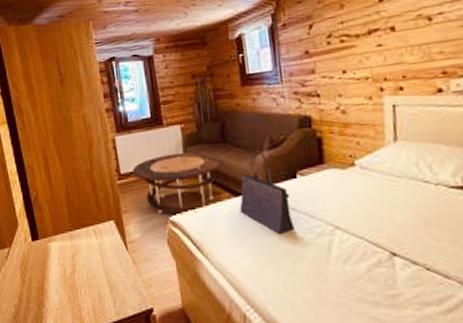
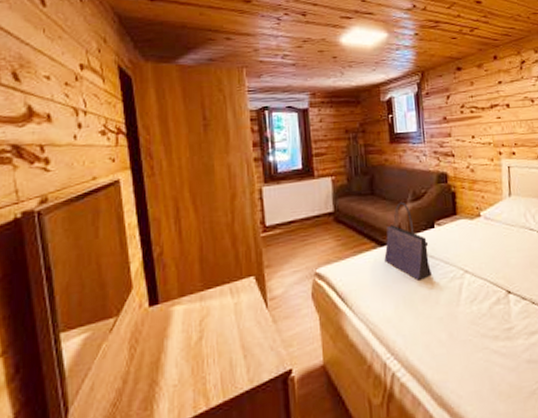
coffee table: present [132,151,223,215] -> none [278,203,371,267]

